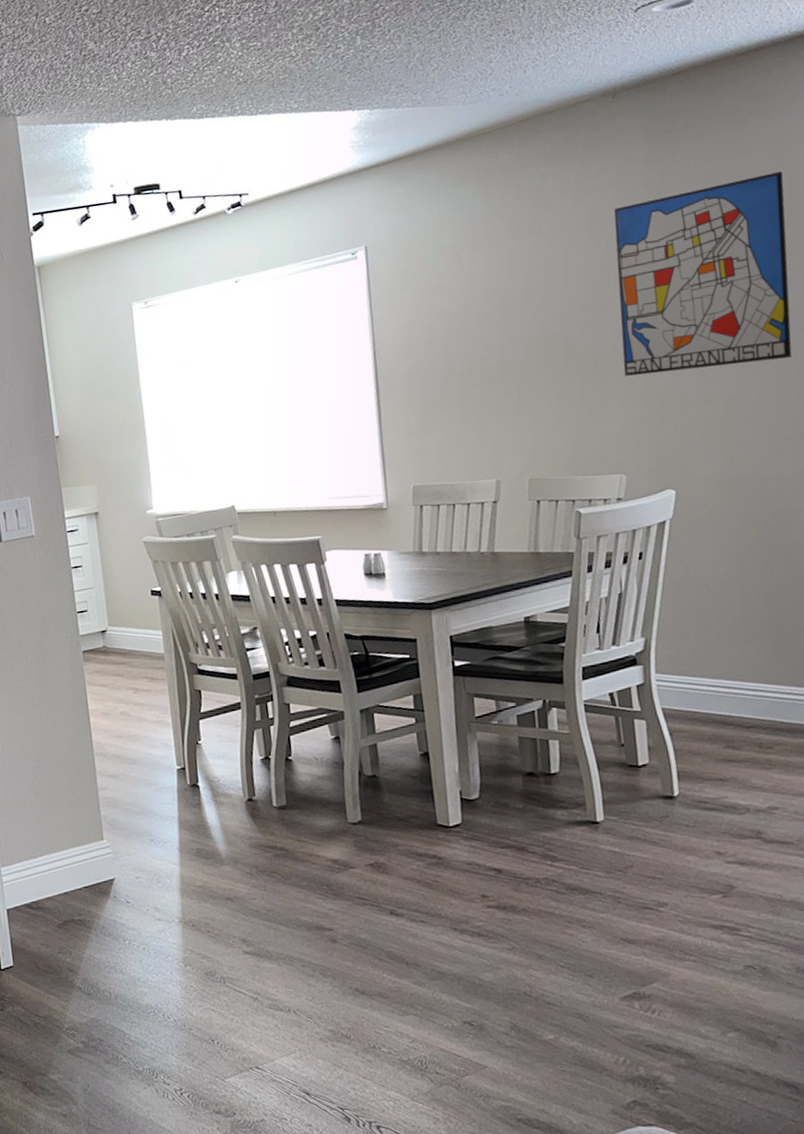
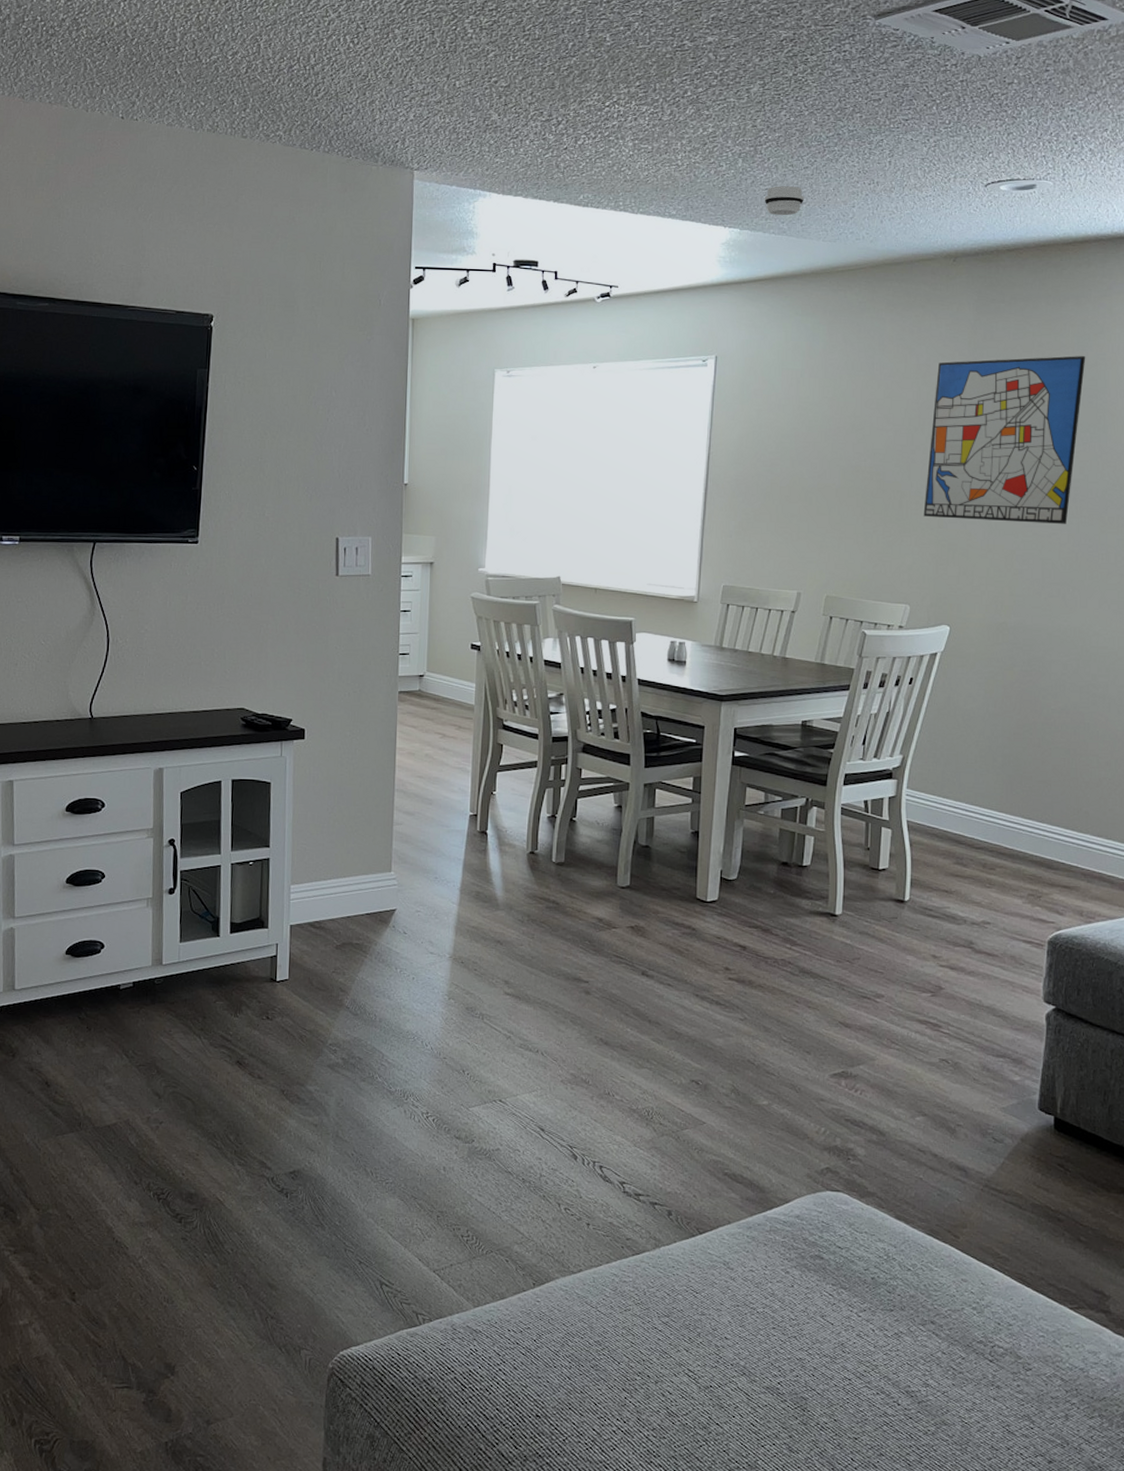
smoke detector: none [390,53,435,88] -> present [764,186,804,216]

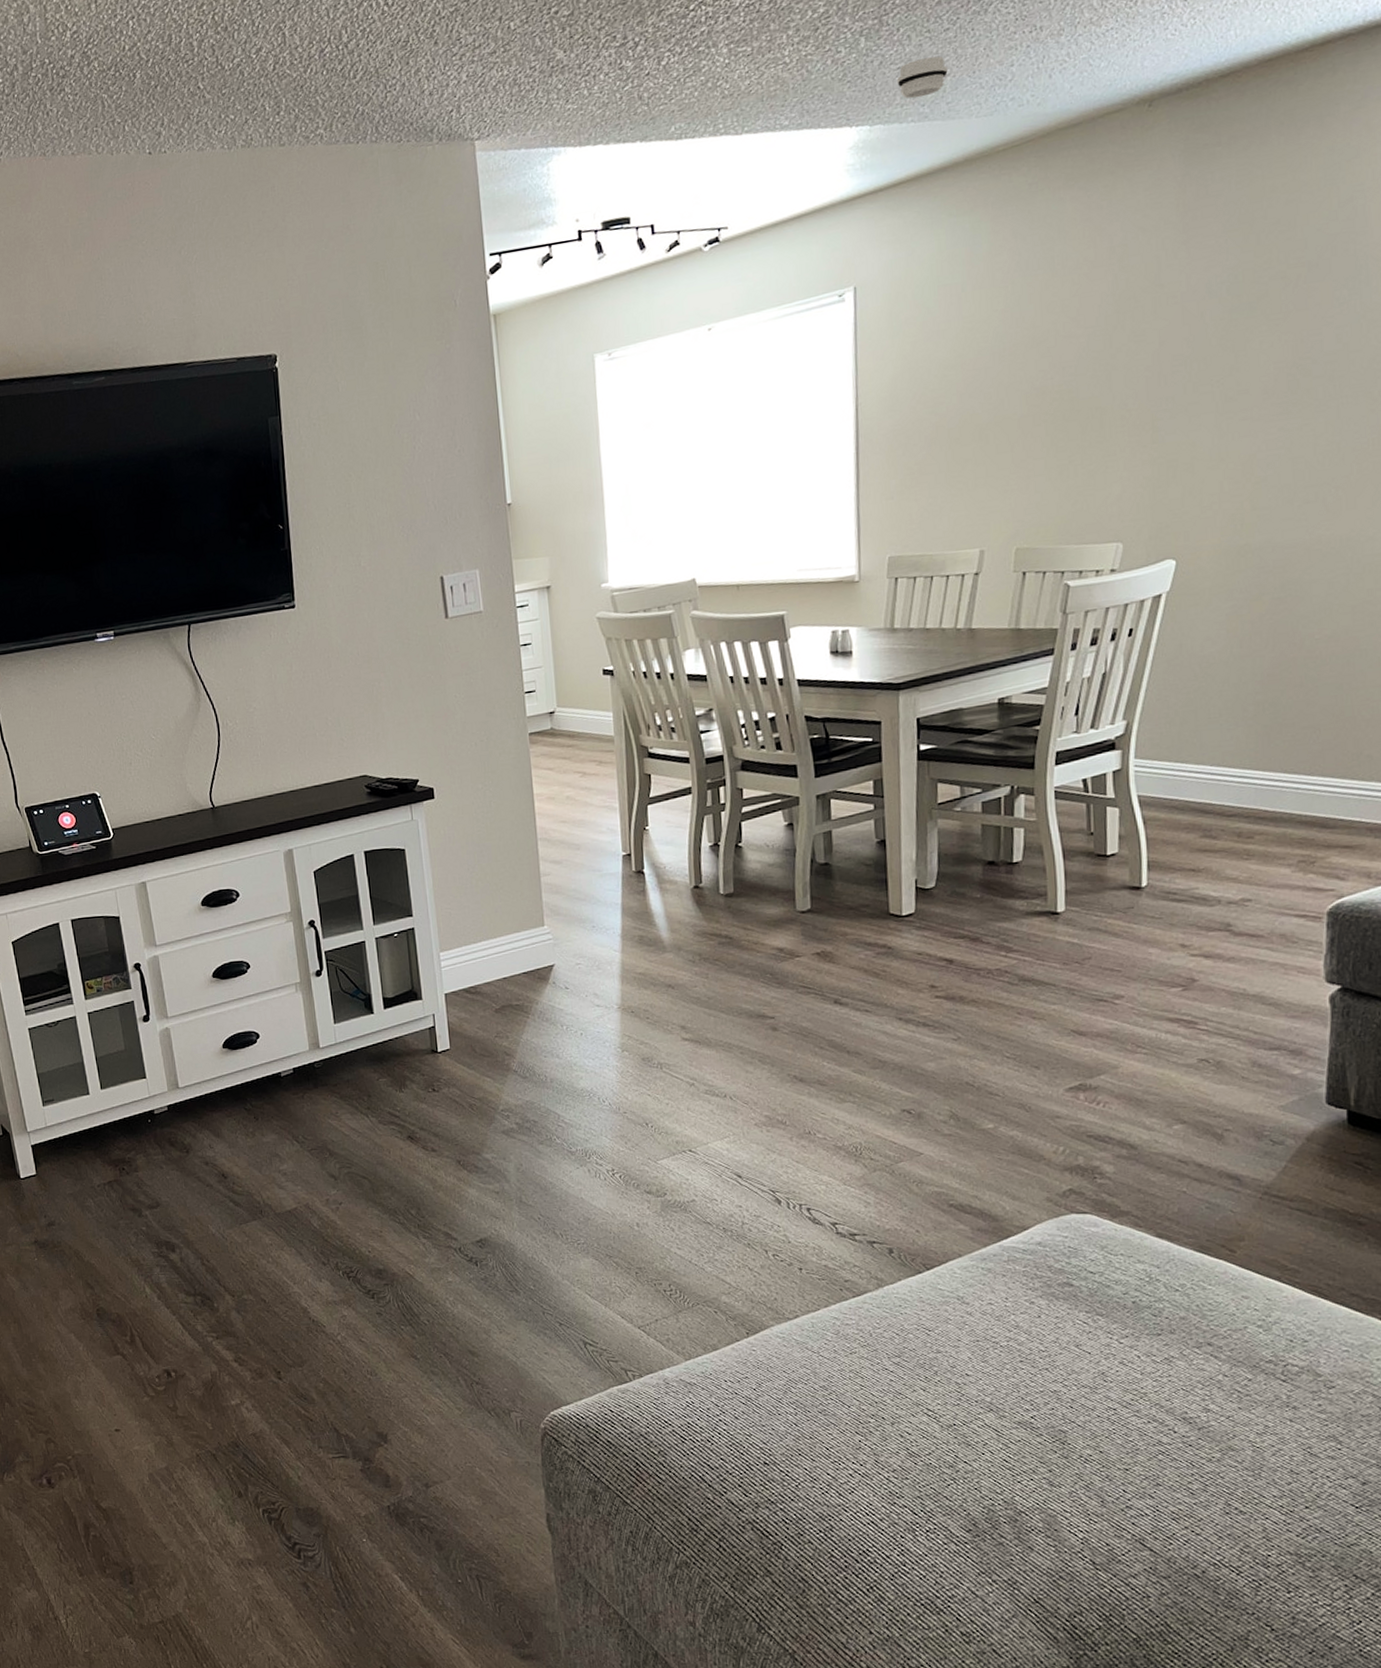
wall art: present [923,356,1086,524] -> none [1131,192,1337,433]

